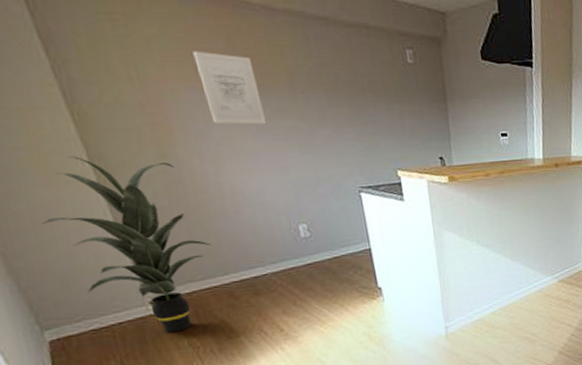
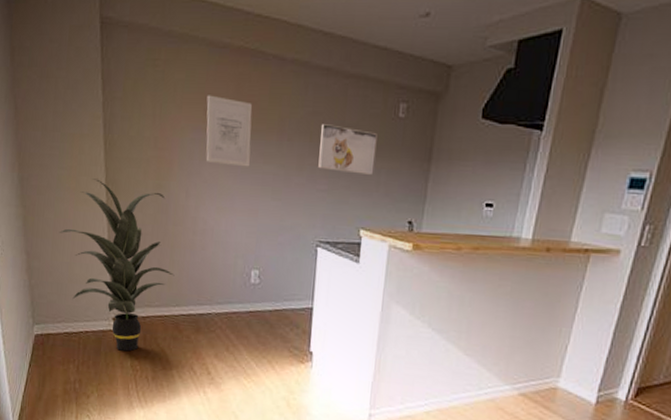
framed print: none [334,74,397,120] -> present [318,124,377,175]

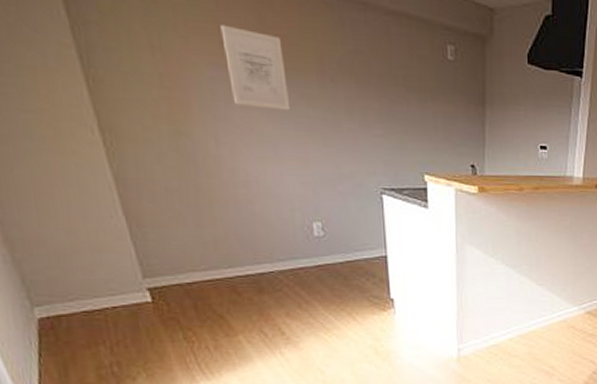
indoor plant: present [58,178,175,352] -> none [42,124,220,323]
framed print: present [318,124,377,175] -> none [367,64,430,119]

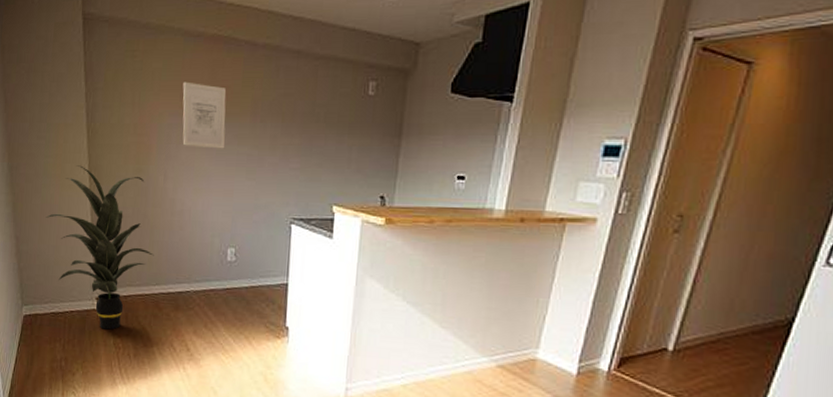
indoor plant: none [42,124,220,323] -> present [45,165,154,330]

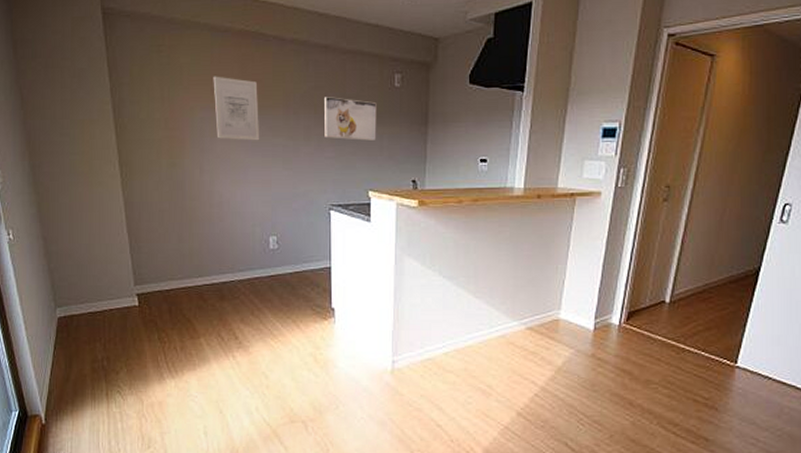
indoor plant: present [45,165,154,330] -> none [75,161,195,325]
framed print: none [291,105,348,152] -> present [324,97,377,140]

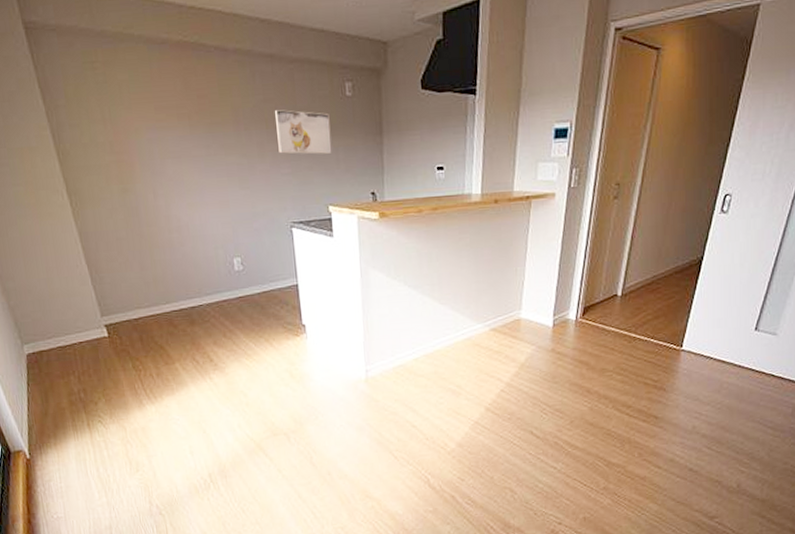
wall art: present [213,76,260,141] -> none [155,93,213,161]

